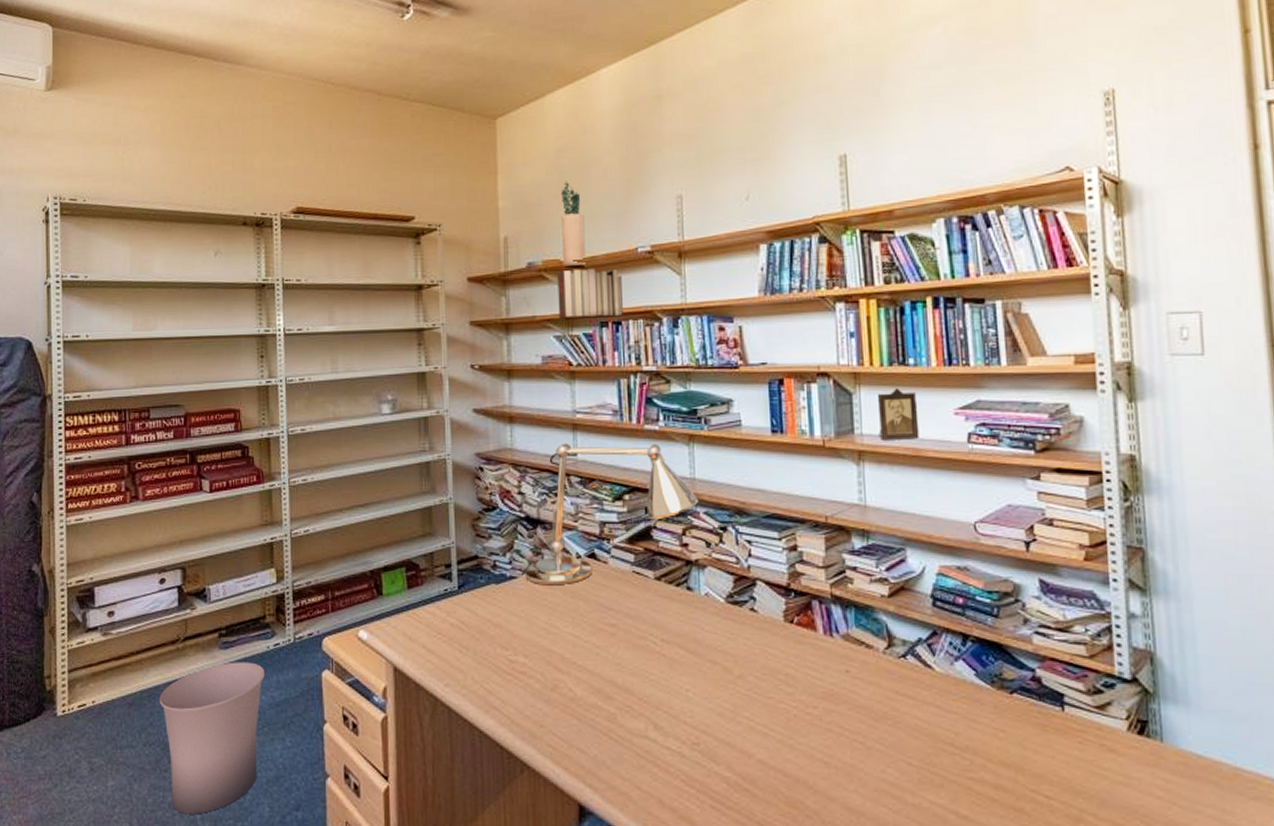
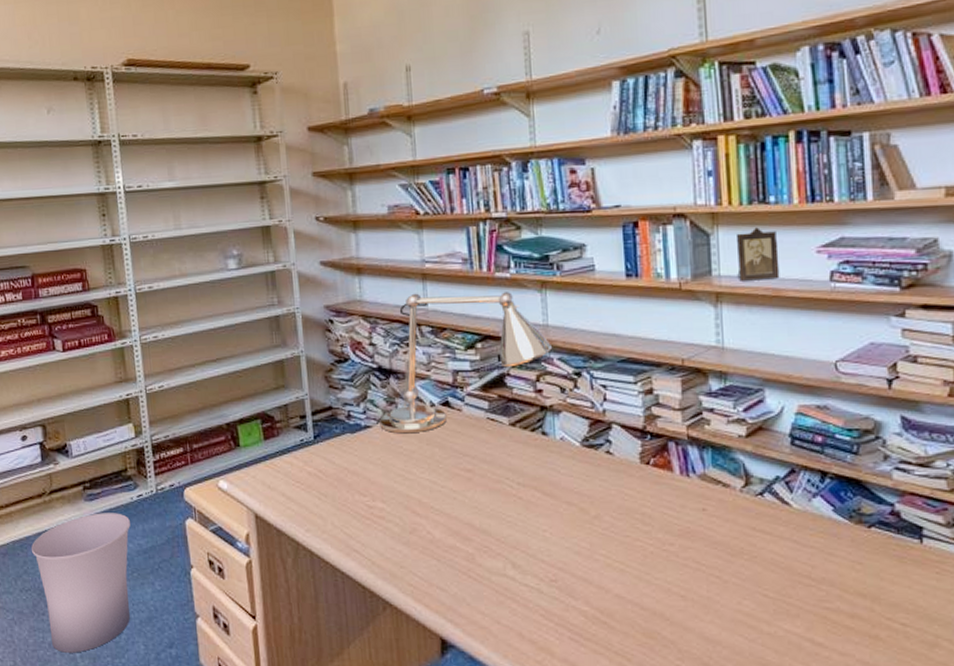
books: present [557,268,623,319] -> none [400,112,470,167]
vase: present [560,180,586,269] -> none [400,20,430,115]

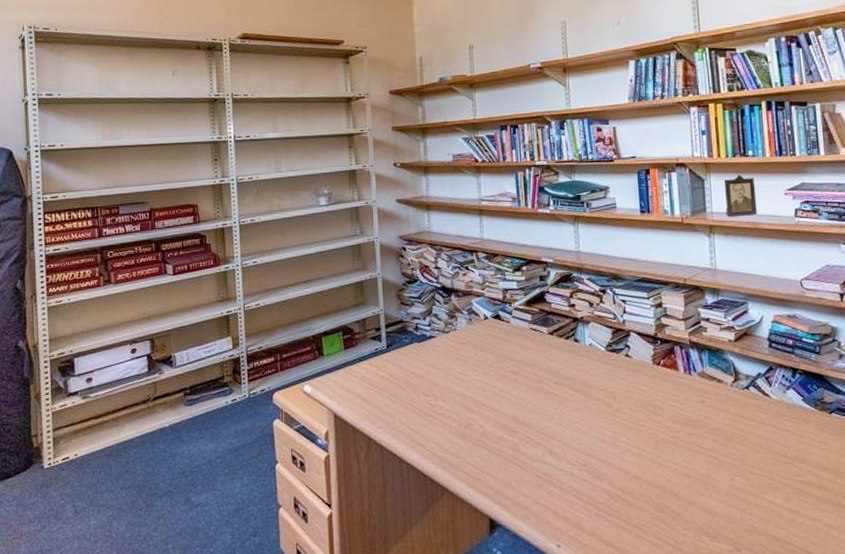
waste bin: present [31,513,130,653] -> none [134,415,224,545]
desk lamp: present [376,292,553,434] -> none [439,225,584,343]

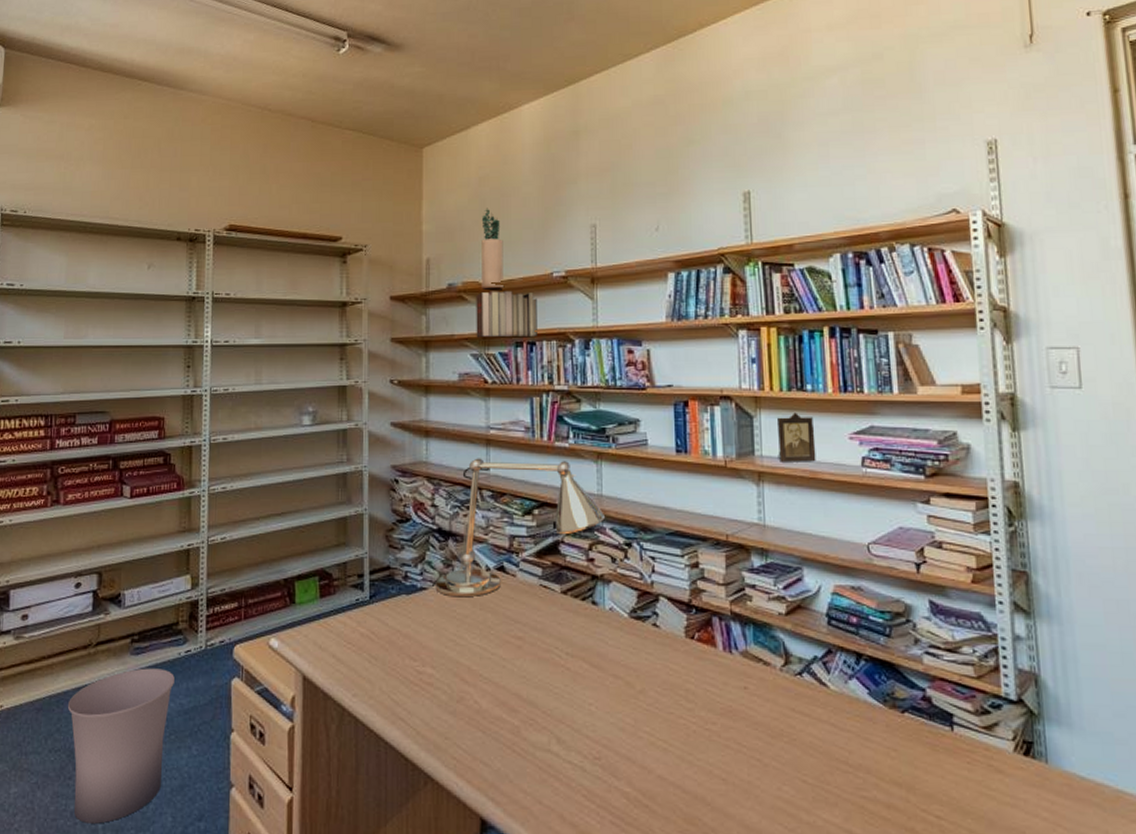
waste bin: none [134,415,224,545] -> present [68,668,175,824]
desk lamp: none [439,225,584,343] -> present [432,458,606,598]
books: none [464,81,519,124] -> present [476,290,537,338]
vase: none [466,10,488,83] -> present [481,207,504,291]

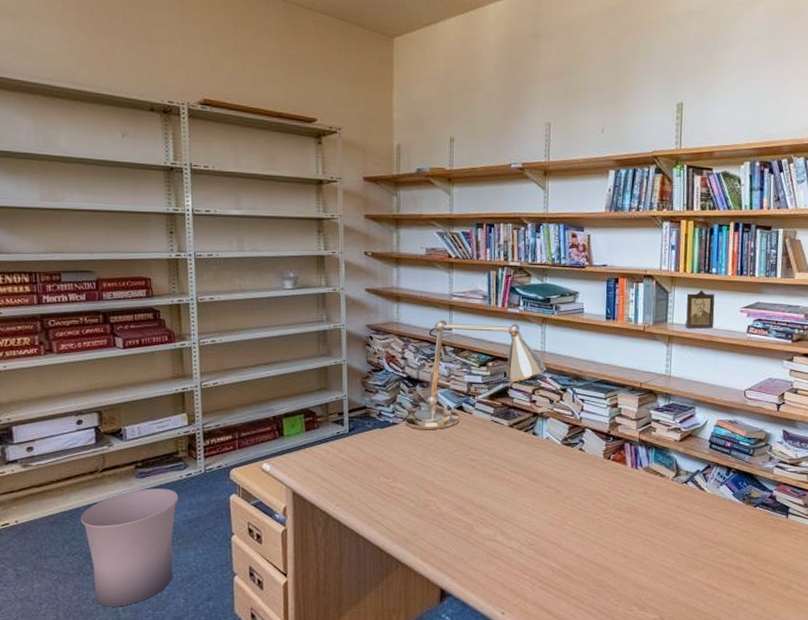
books: present [476,290,537,338] -> none [442,177,496,220]
vase: present [481,207,504,291] -> none [447,100,468,177]

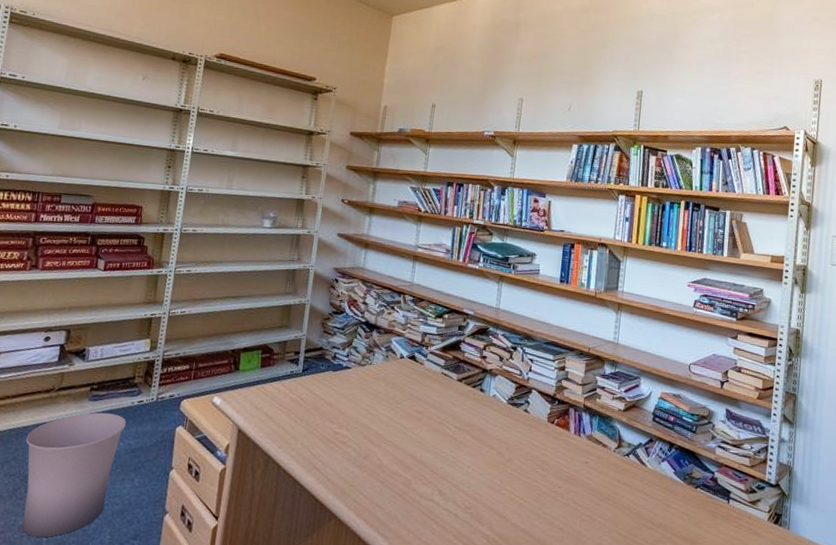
desk lamp: present [403,320,547,430] -> none [355,269,500,378]
photo frame: present [685,290,715,329] -> none [634,262,664,300]

